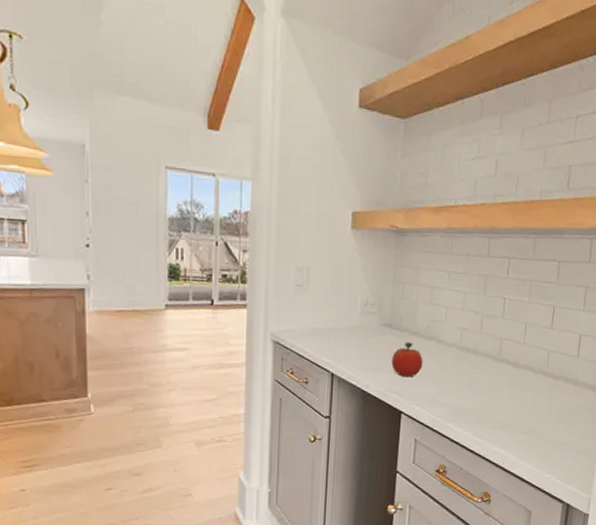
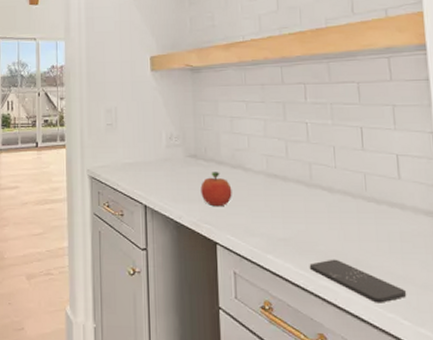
smartphone: none [485,428,565,466] -> present [309,259,407,303]

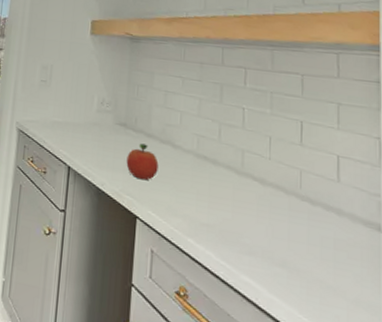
smartphone: present [309,259,407,303] -> none [231,254,336,313]

